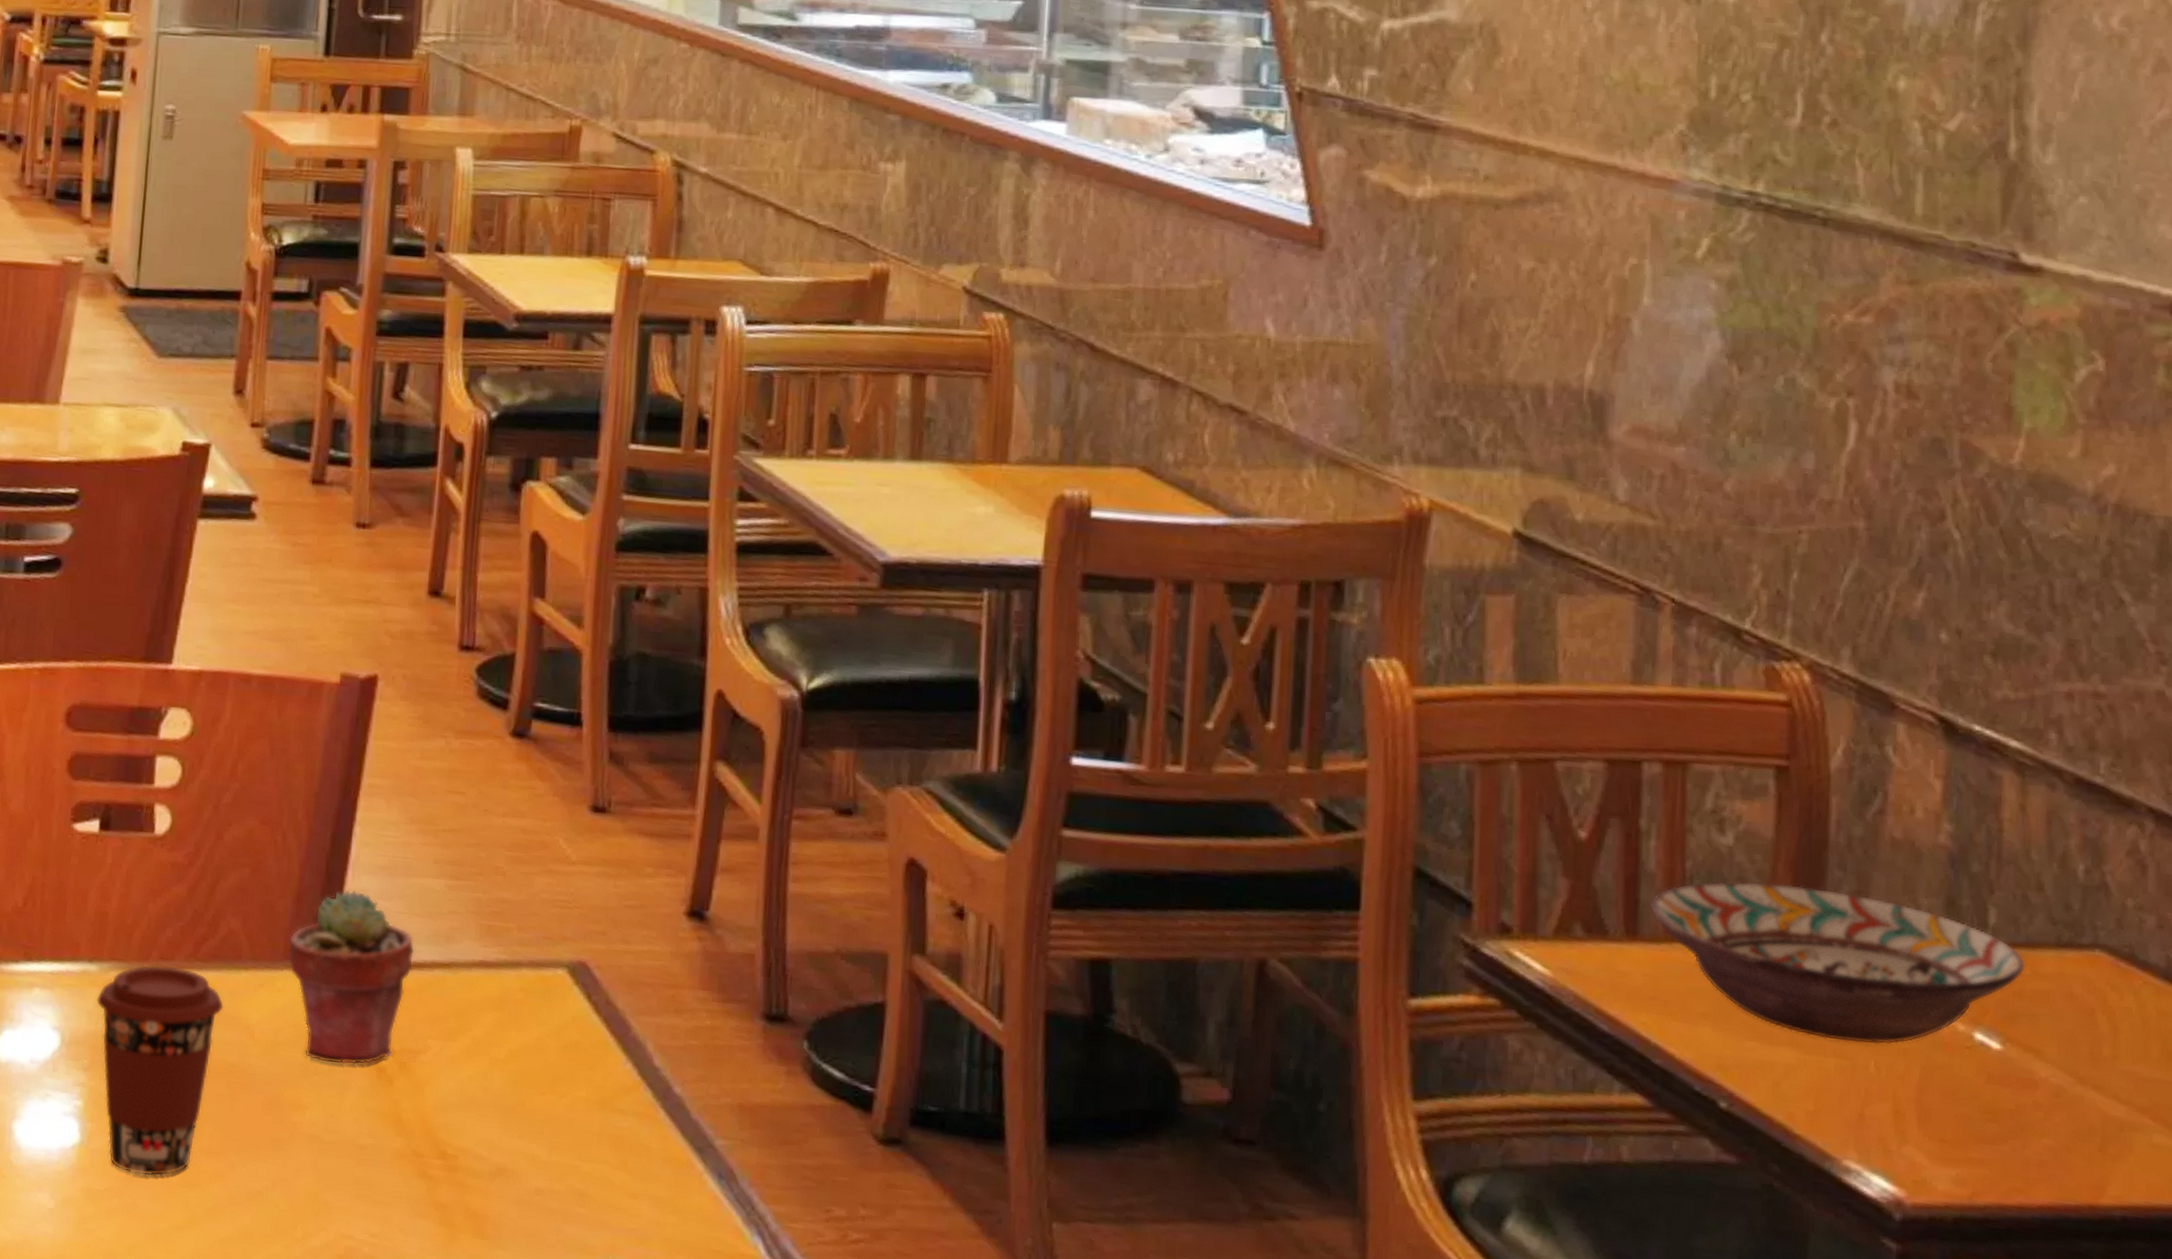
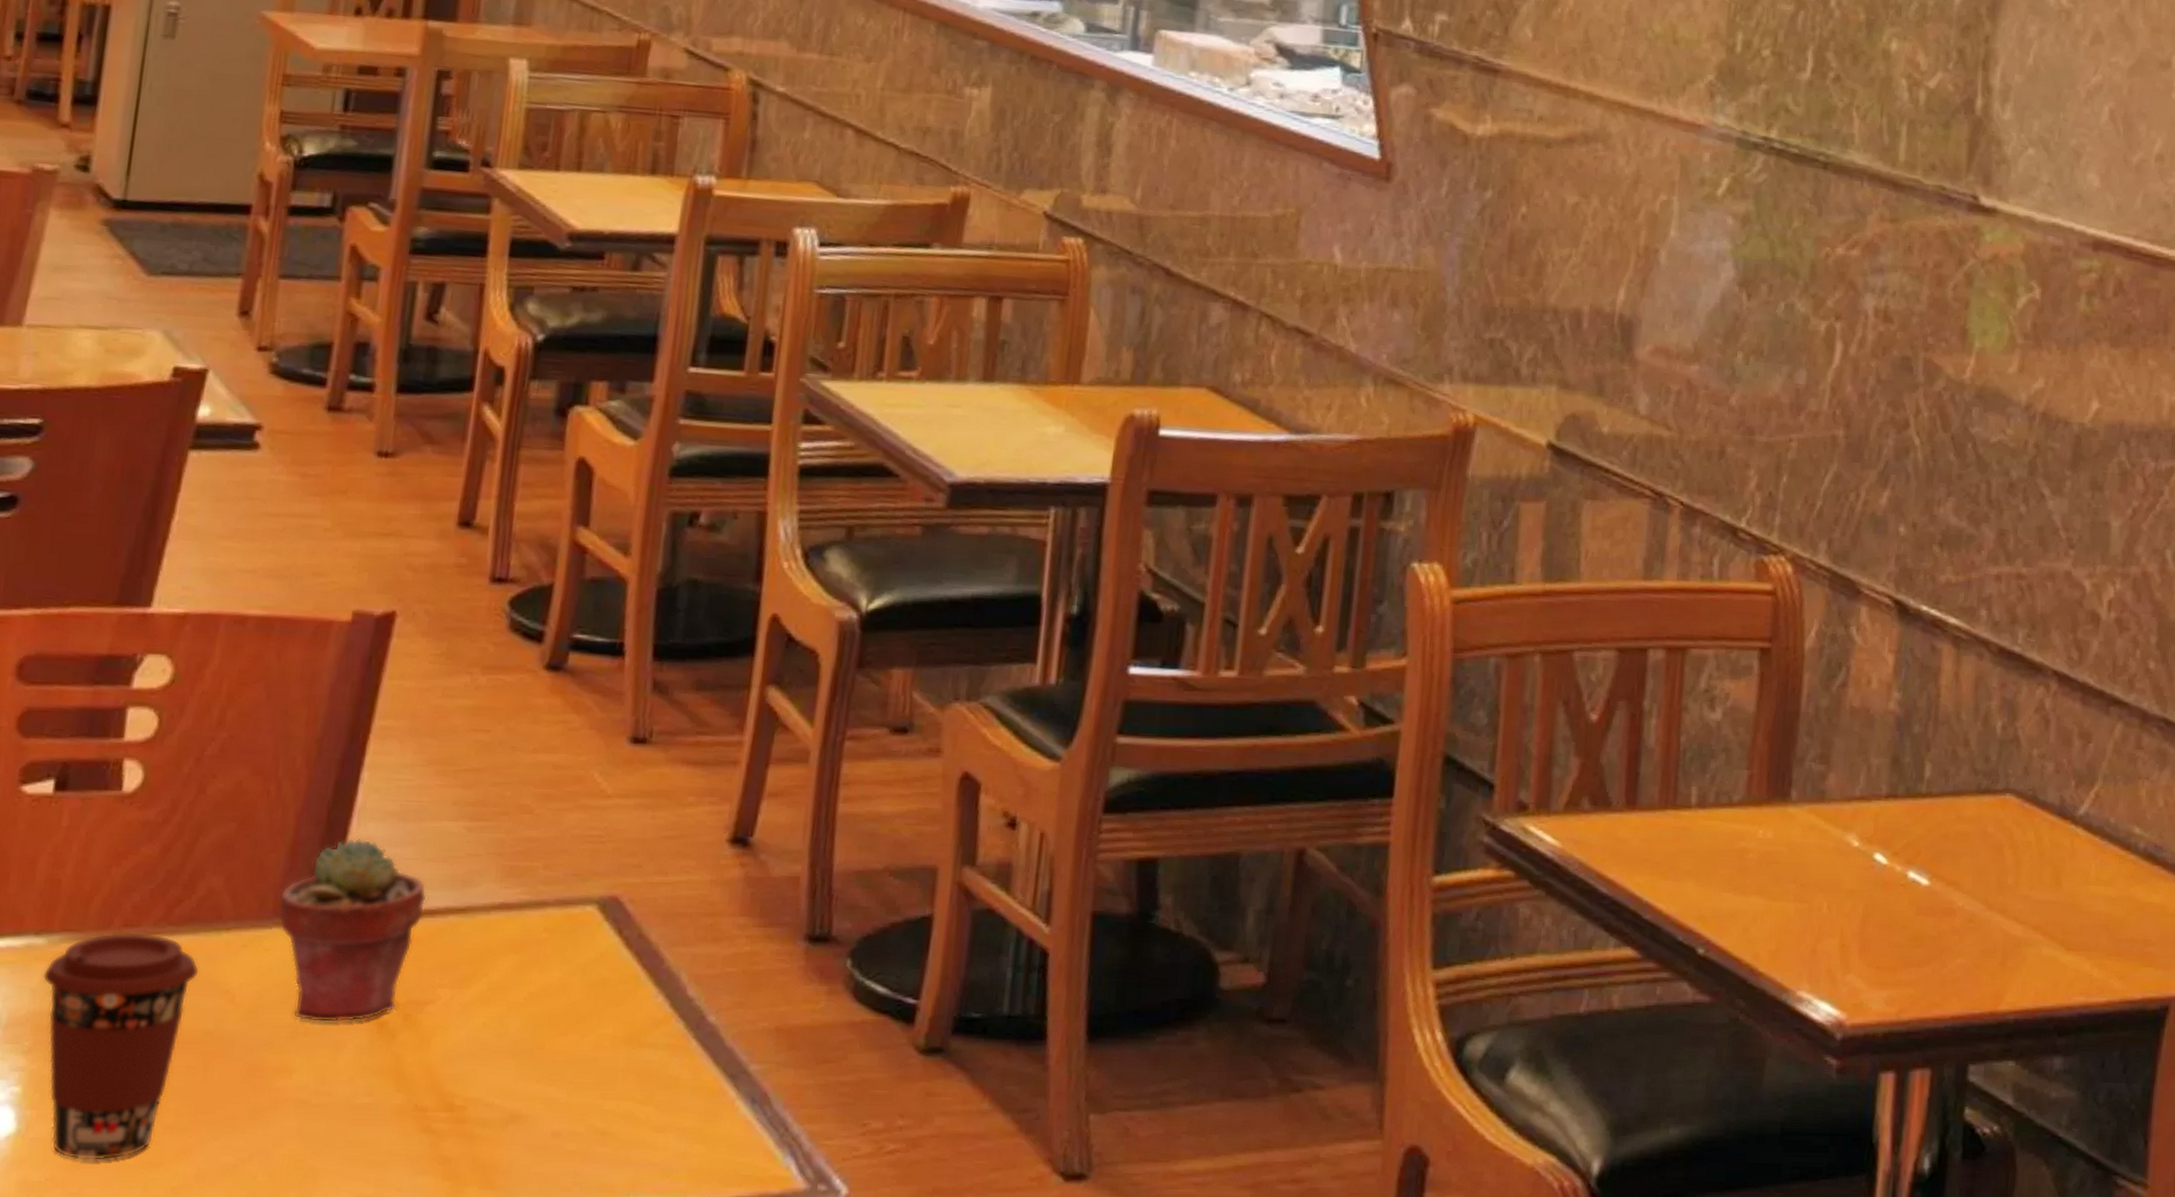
decorative bowl: present [1651,881,2025,1045] -> none [1649,751,1952,888]

